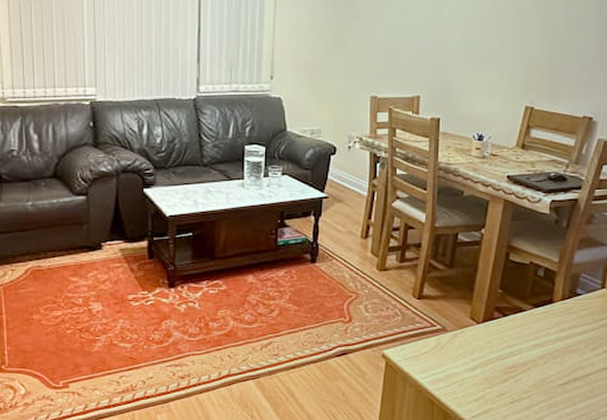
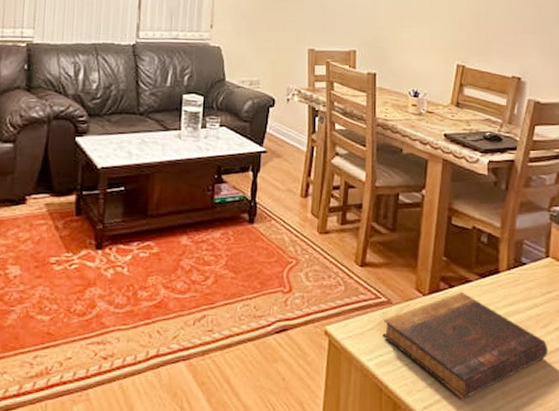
book: none [436,321,596,410] -> present [382,293,549,400]

